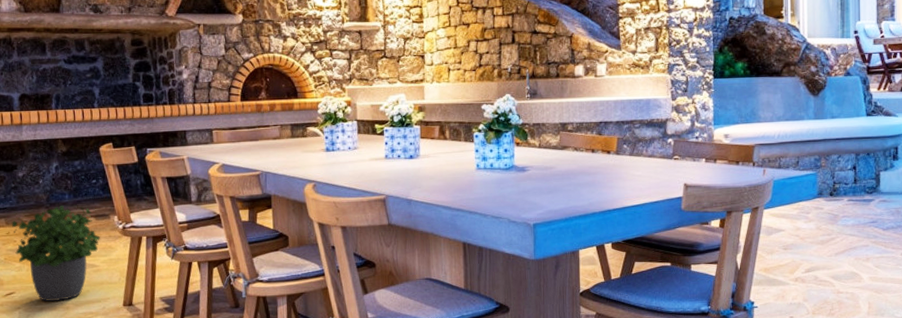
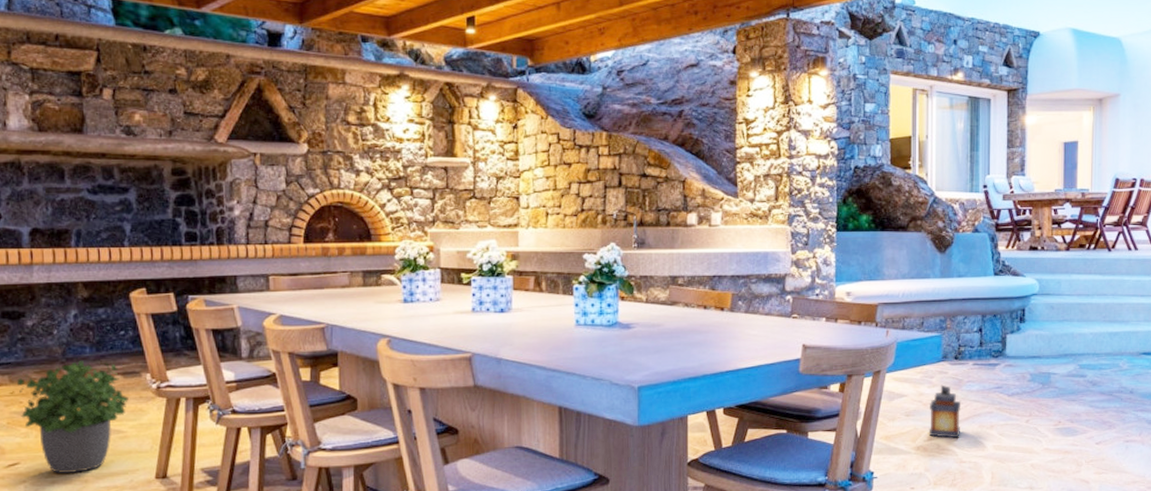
lantern: none [806,220,838,270] -> present [928,384,961,439]

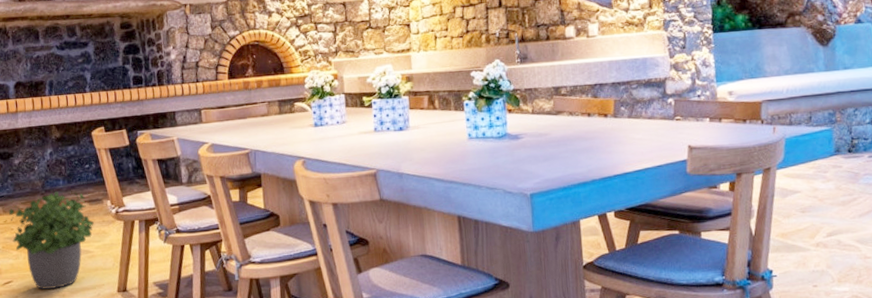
lantern: present [928,384,961,439] -> none [826,179,863,234]

